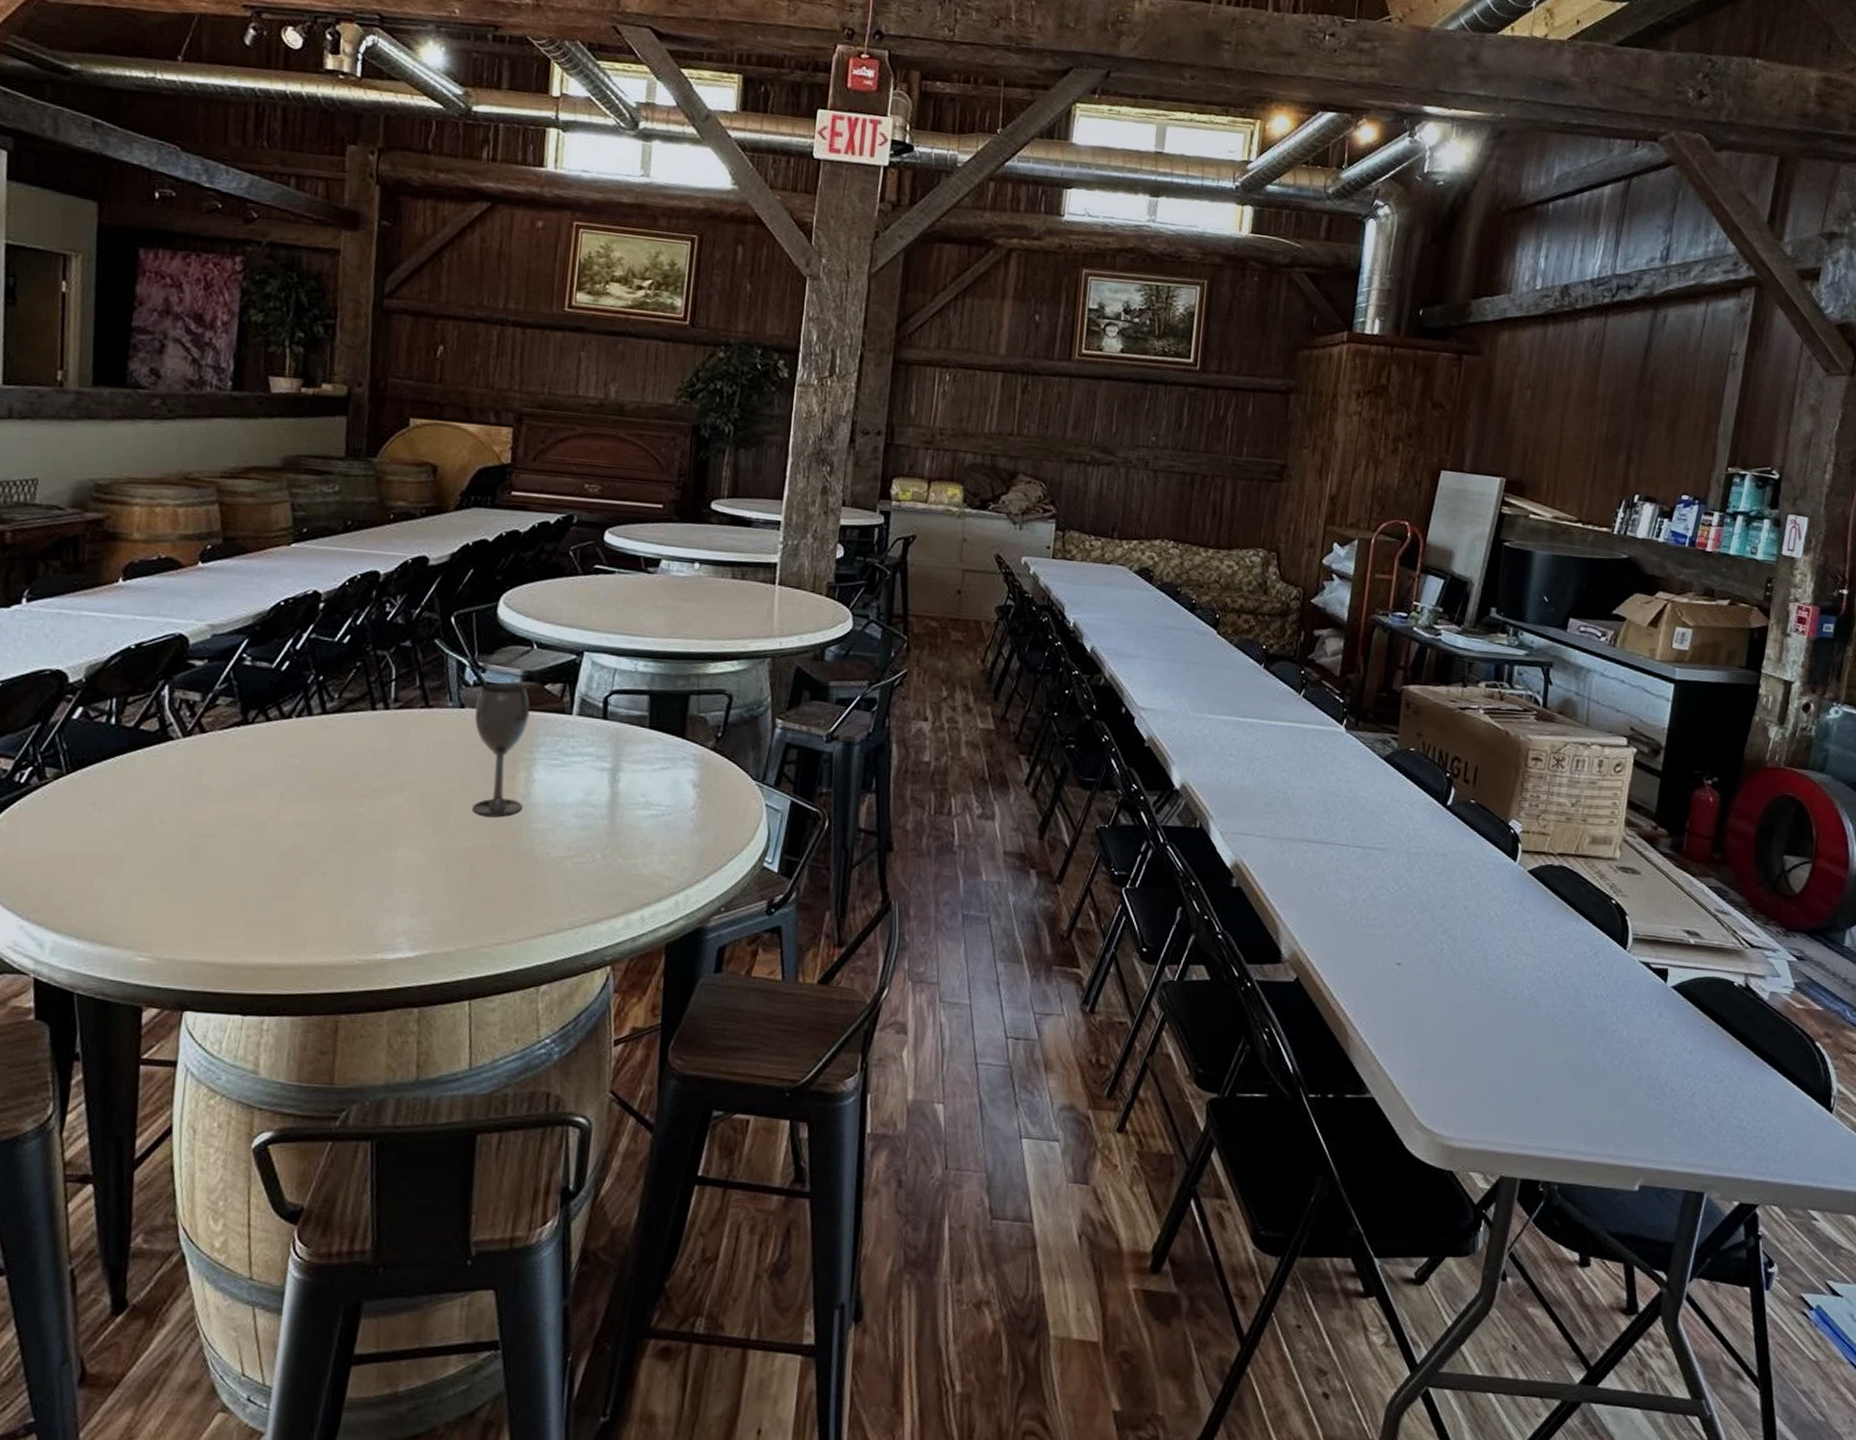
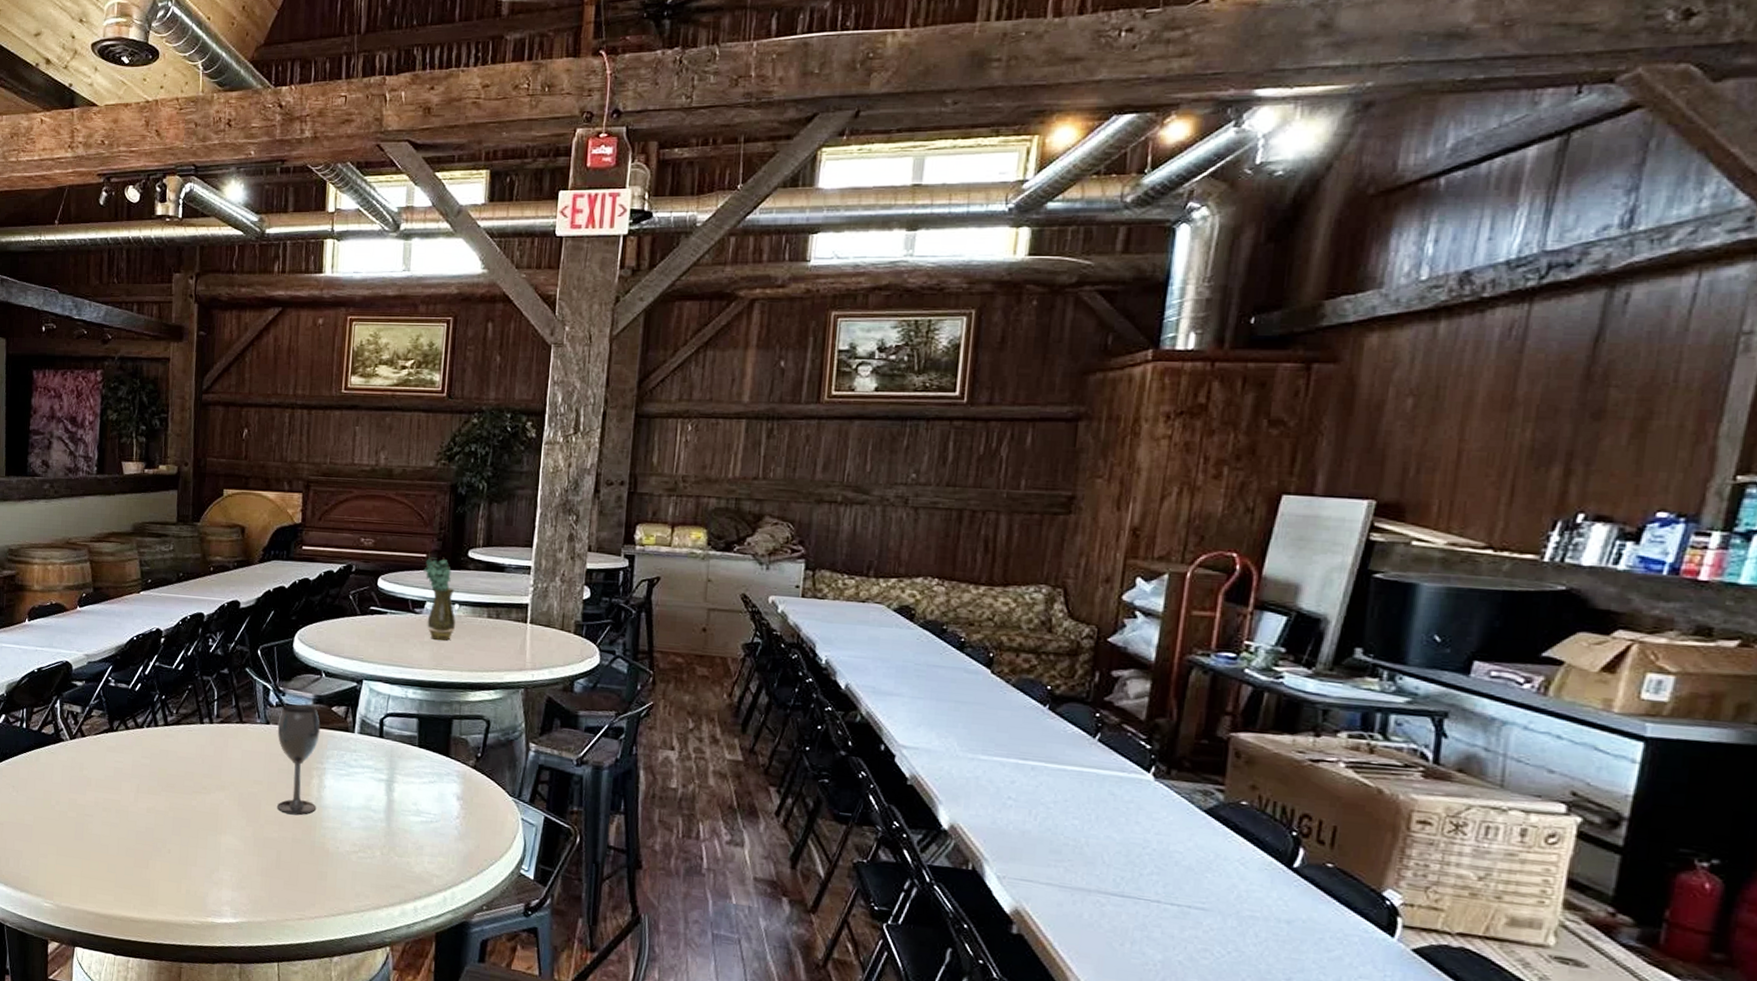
vase: none [659,505,696,604] -> present [423,555,456,641]

